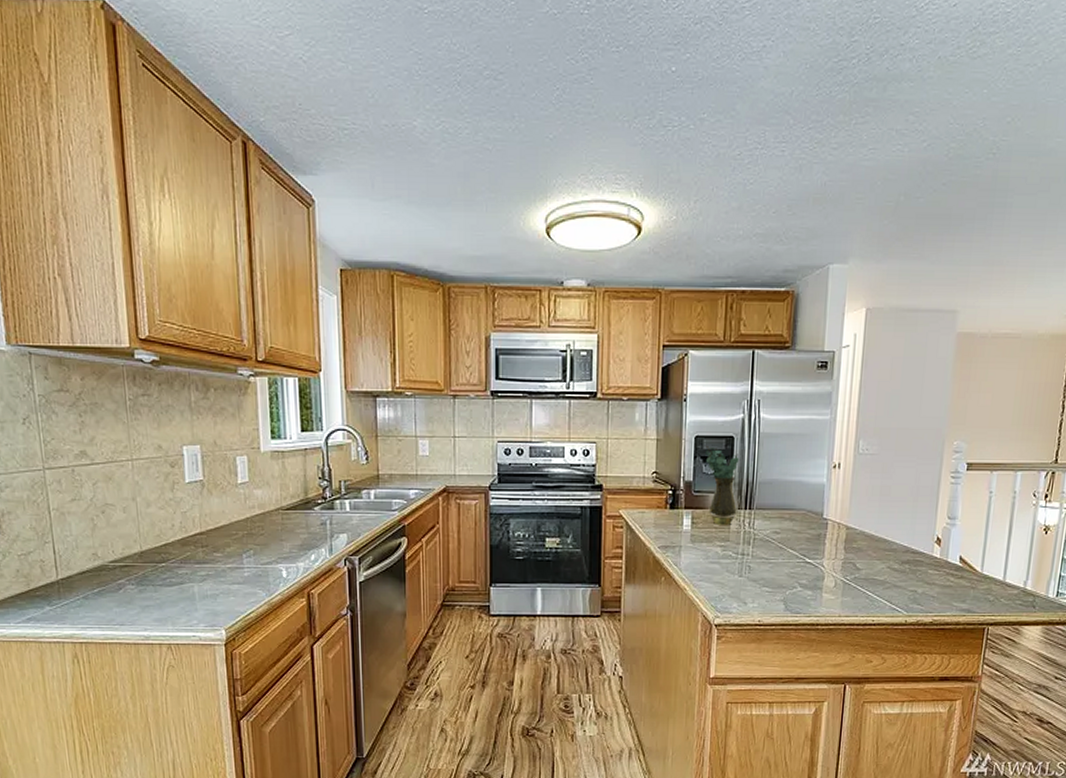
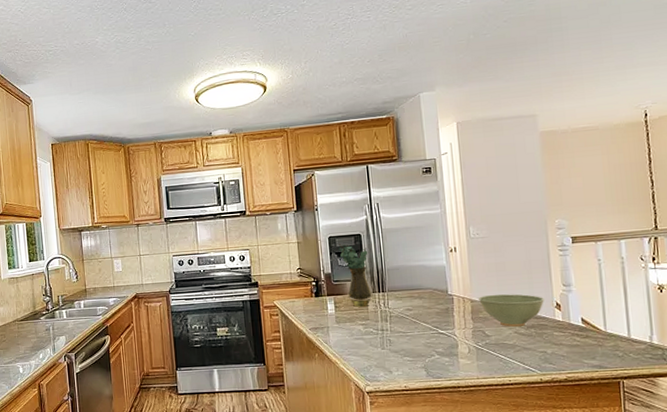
bowl: none [855,522,925,562] -> present [479,294,544,328]

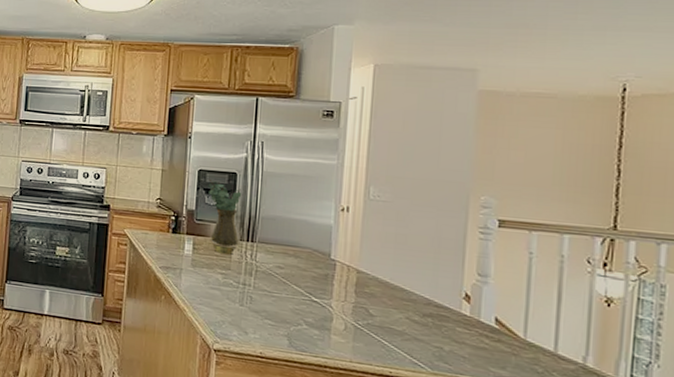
bowl: present [479,294,544,328] -> none [367,268,450,314]

